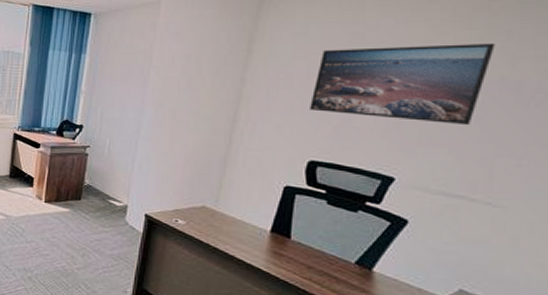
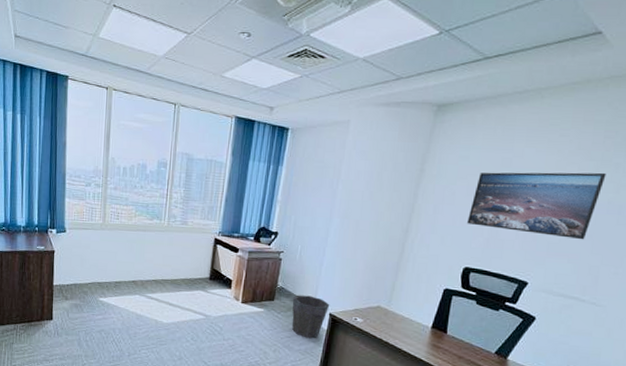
waste bin: none [101,193,145,243] -> present [292,295,330,339]

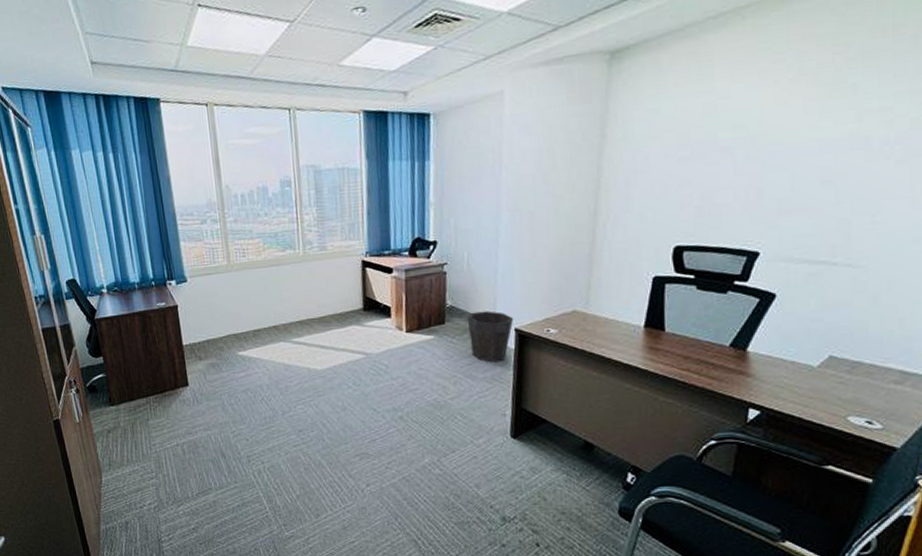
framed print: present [467,172,606,240] -> none [670,98,842,193]

